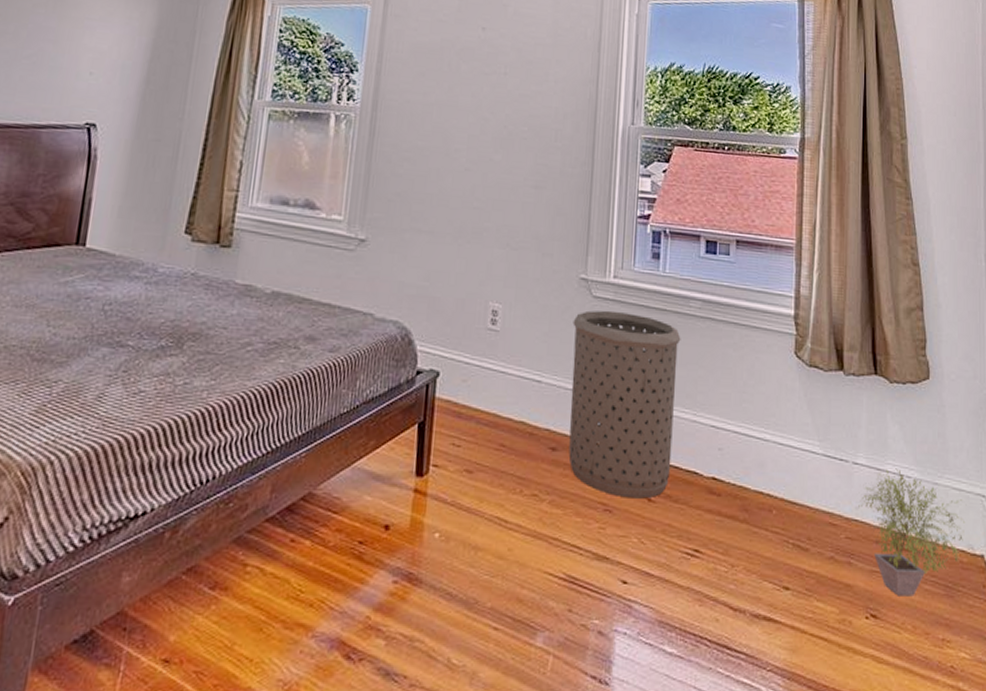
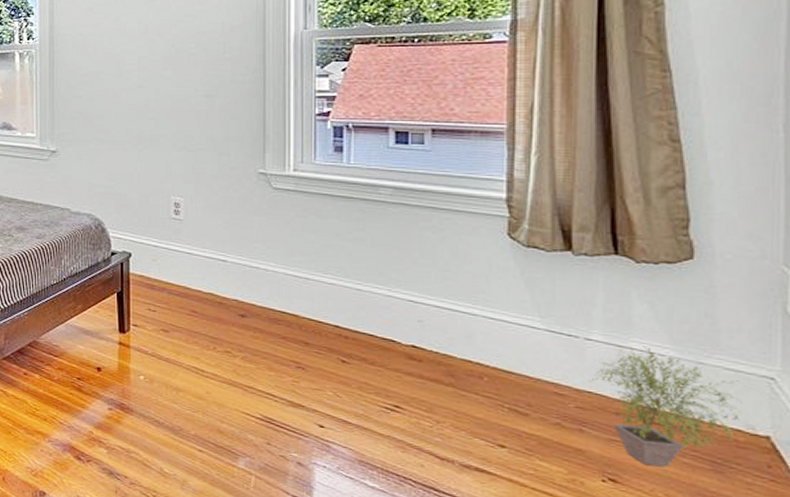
laundry basket: present [568,310,681,499] -> none [254,199,371,360]

